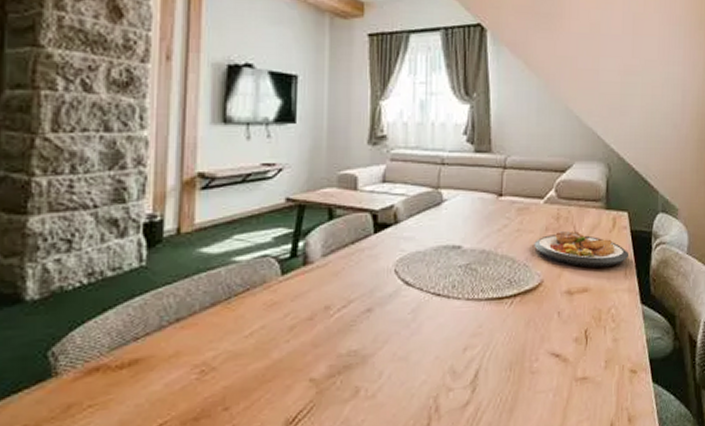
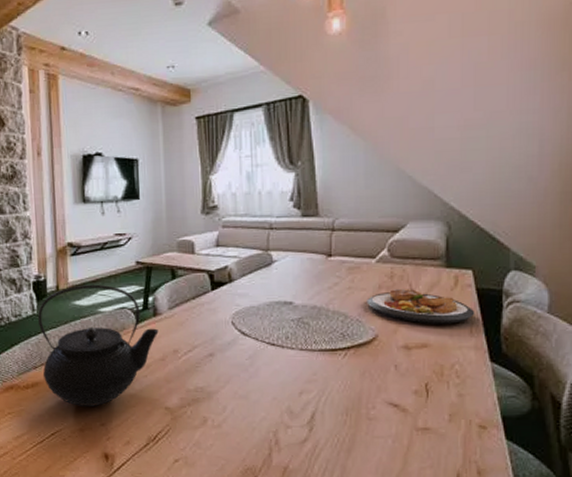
teapot: none [145,226,308,388] -> present [37,284,159,407]

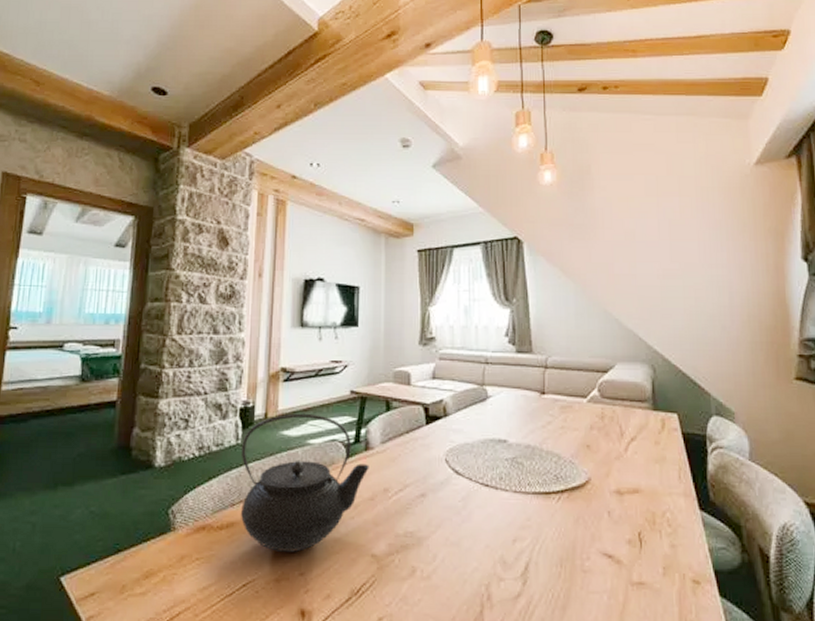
plate: present [366,289,475,324] -> none [579,431,683,469]

